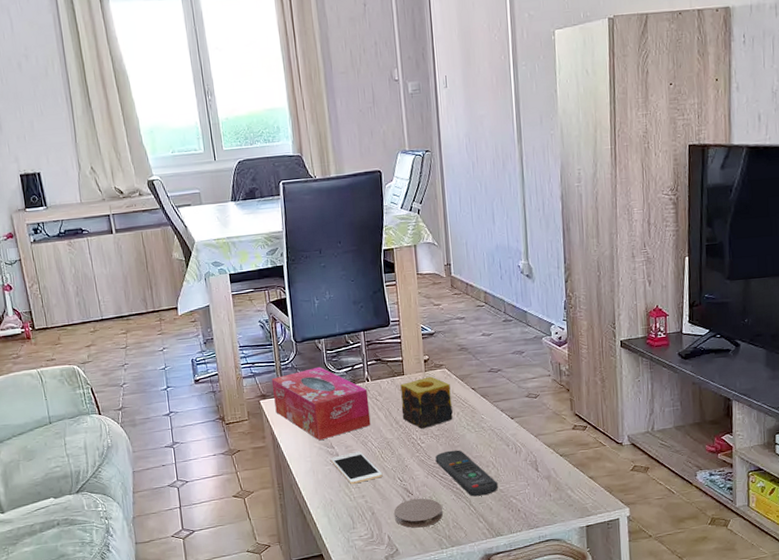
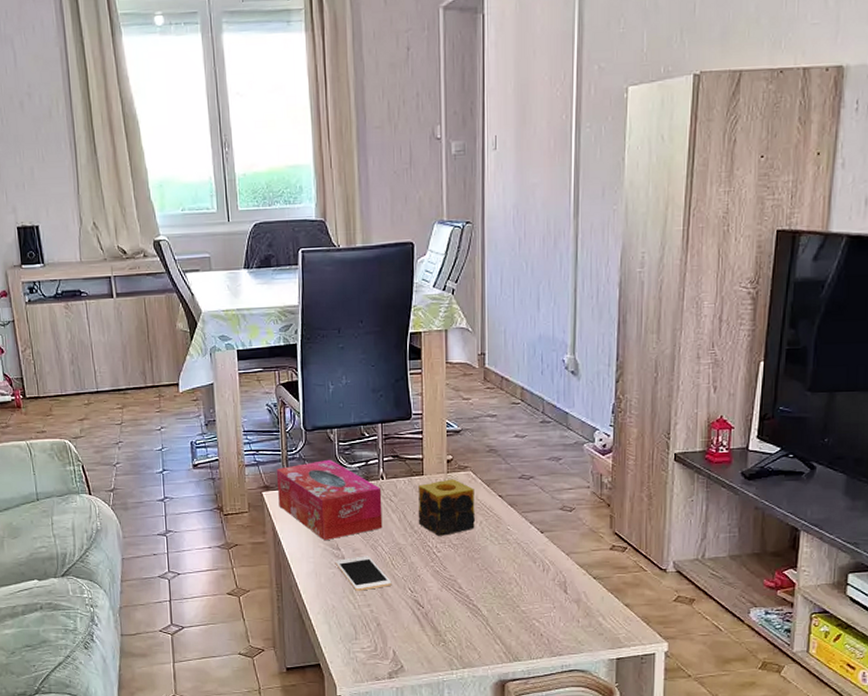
coaster: present [394,498,443,528] -> none [402,612,455,644]
remote control: present [435,450,498,497] -> none [452,562,519,616]

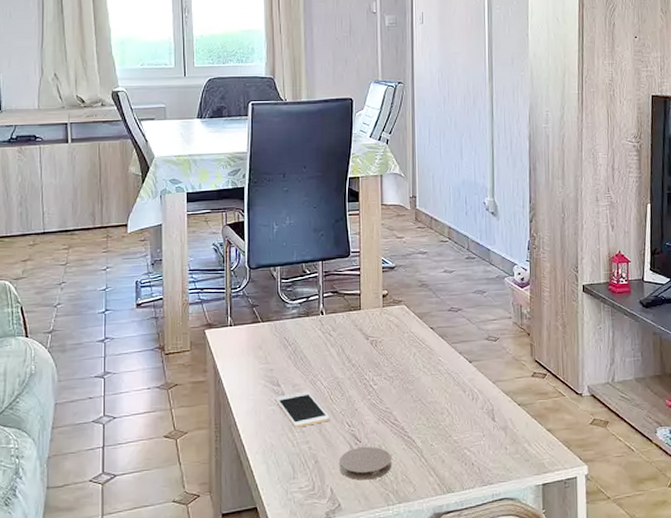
tissue box: present [276,459,383,541] -> none [220,296,322,378]
coaster: none [402,612,455,644] -> present [340,446,391,480]
candle: present [418,479,475,536] -> none [355,313,409,369]

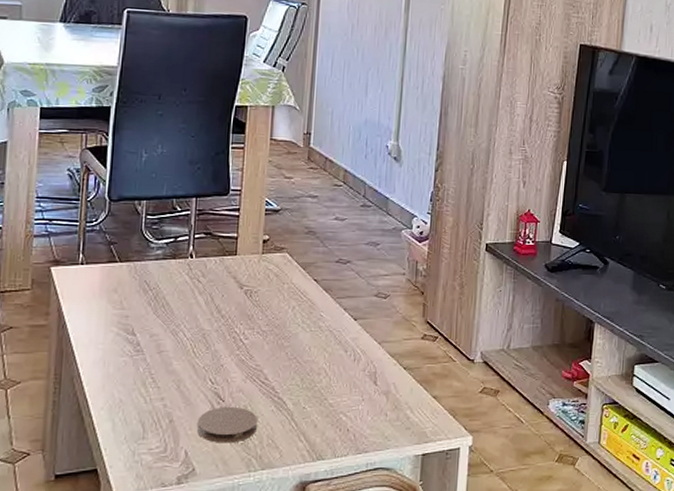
cell phone: present [274,391,330,428] -> none [127,342,191,382]

